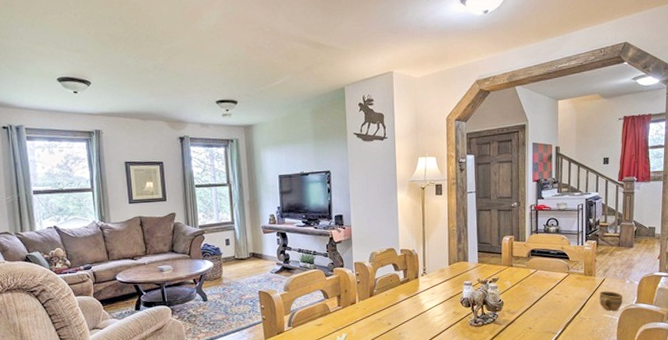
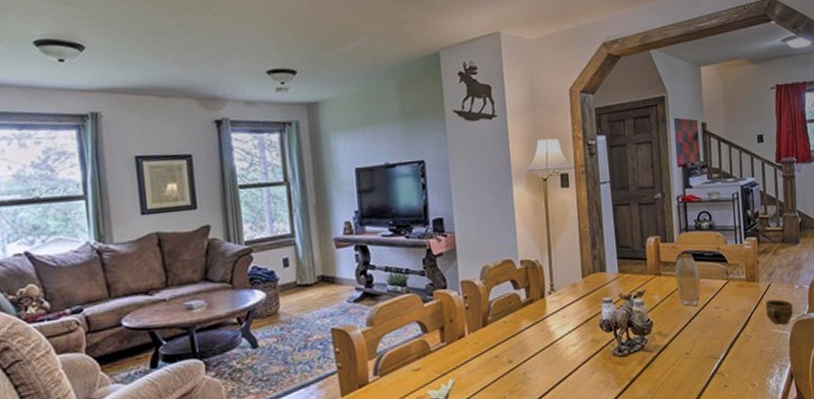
vase: none [525,250,545,292] -> present [675,253,701,306]

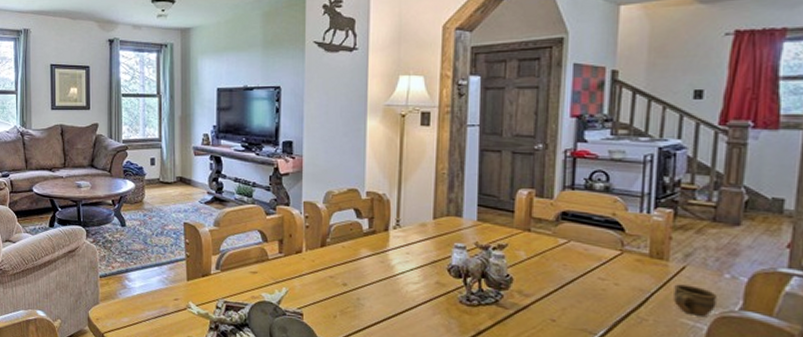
vase: present [675,253,701,306] -> none [549,213,584,271]

